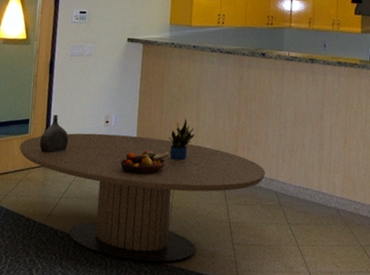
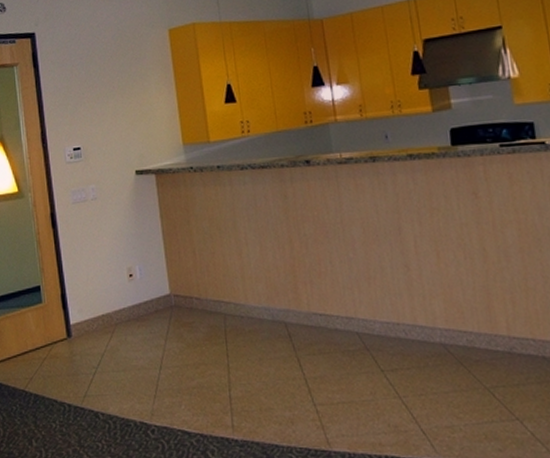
dining table: present [19,133,265,263] -> none [35,286,339,440]
water jug: present [39,114,69,153] -> none [57,275,91,323]
fruit bowl: present [120,150,170,175] -> none [156,300,214,334]
potted plant: present [169,119,194,161] -> none [209,257,240,310]

